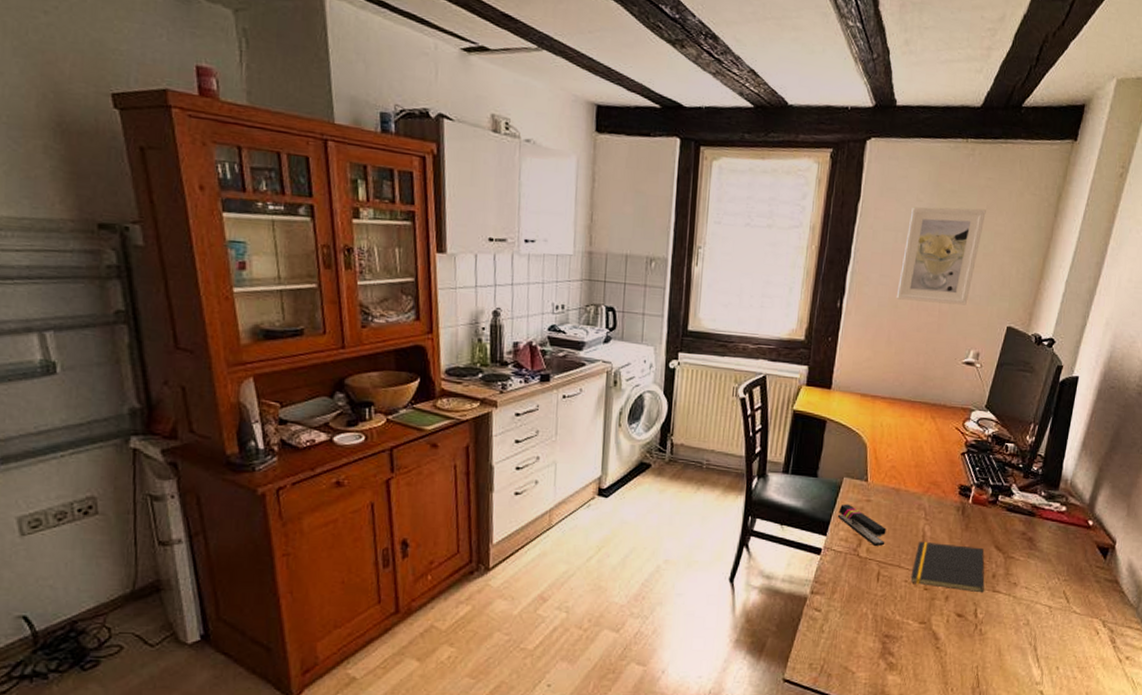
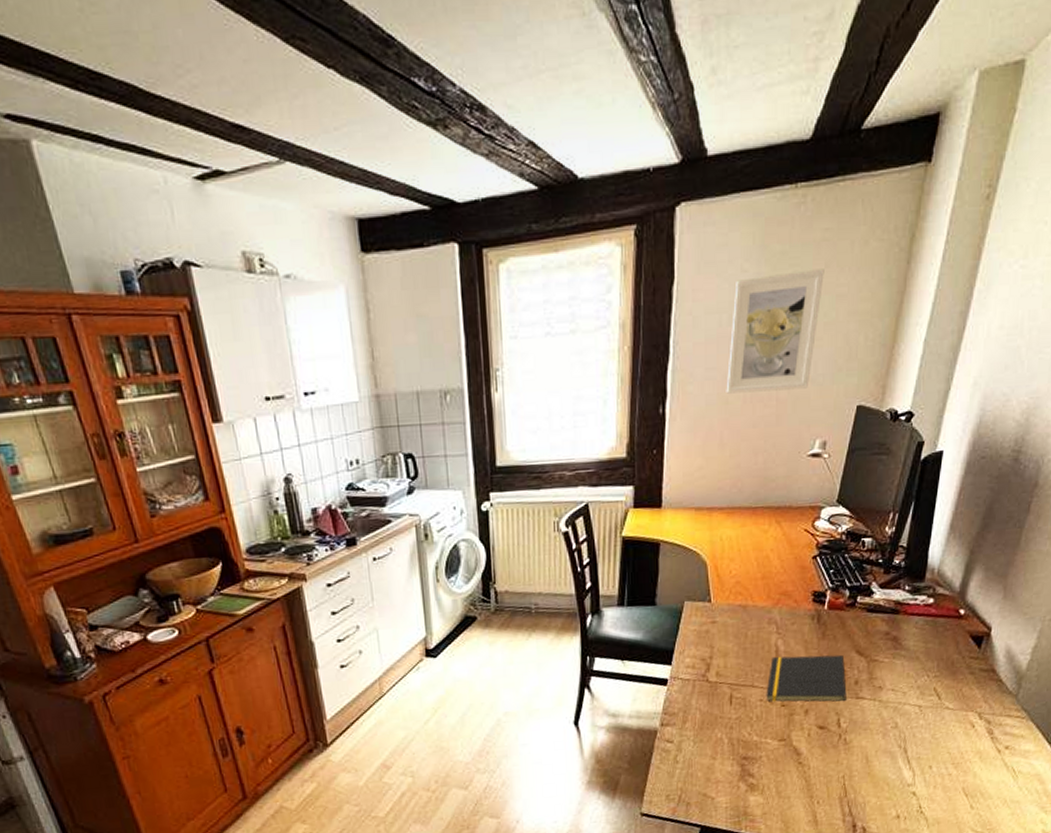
stapler: present [837,504,886,546] -> none [681,628,736,668]

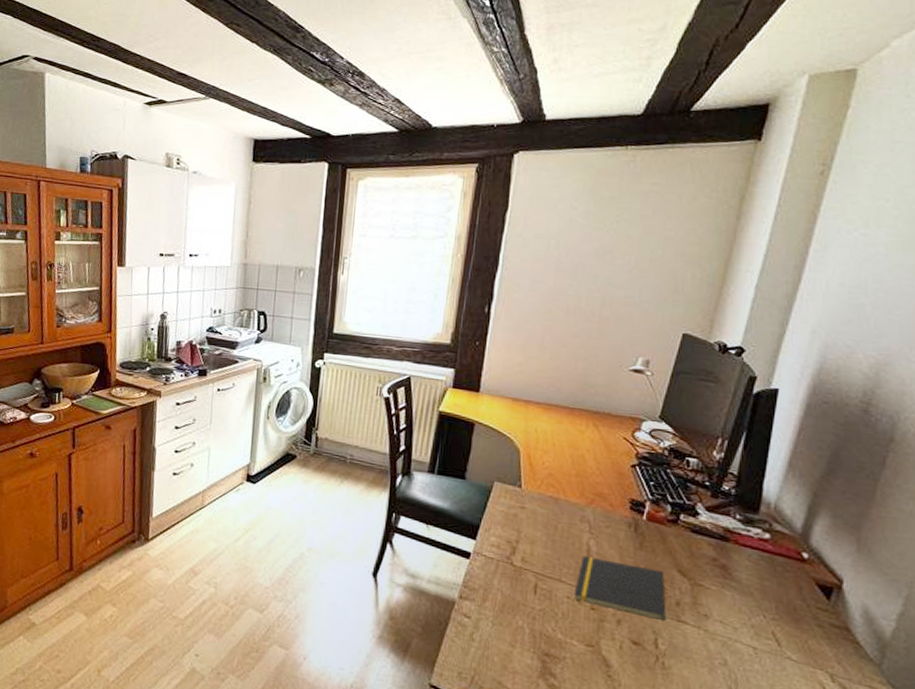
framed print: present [726,268,824,394] -> none [550,214,652,311]

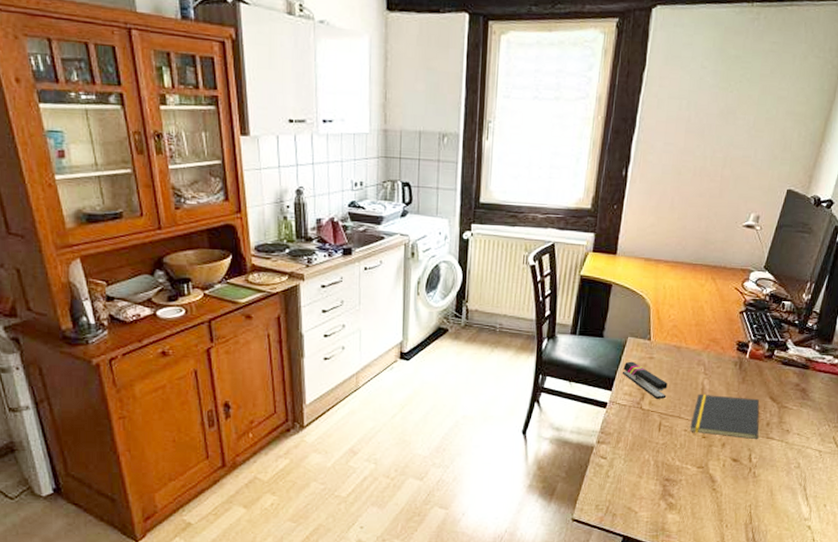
stapler: none [487,508,544,557] -> present [622,361,668,399]

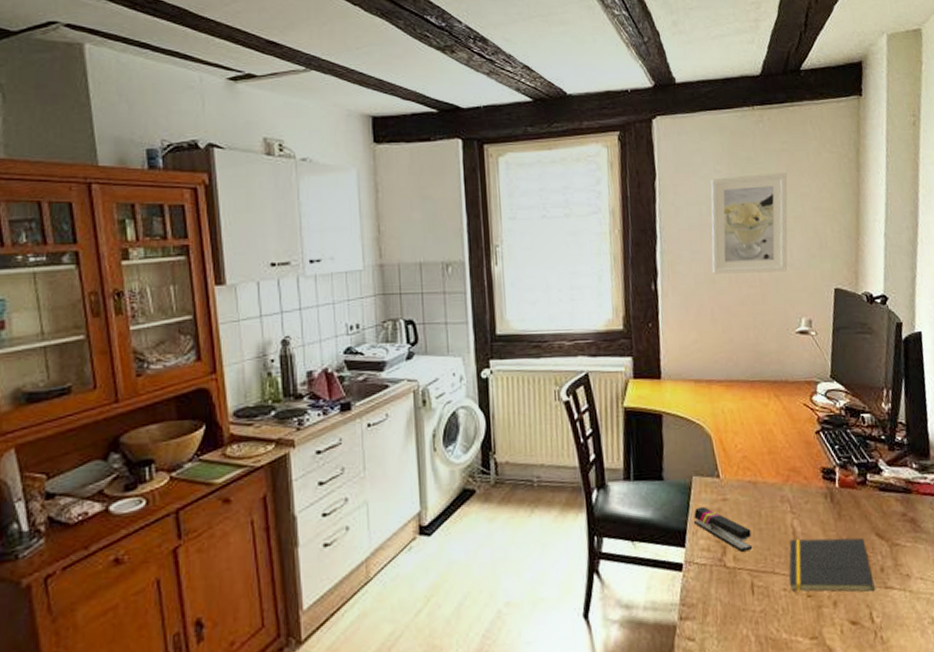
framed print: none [680,73,770,170] -> present [711,172,788,274]

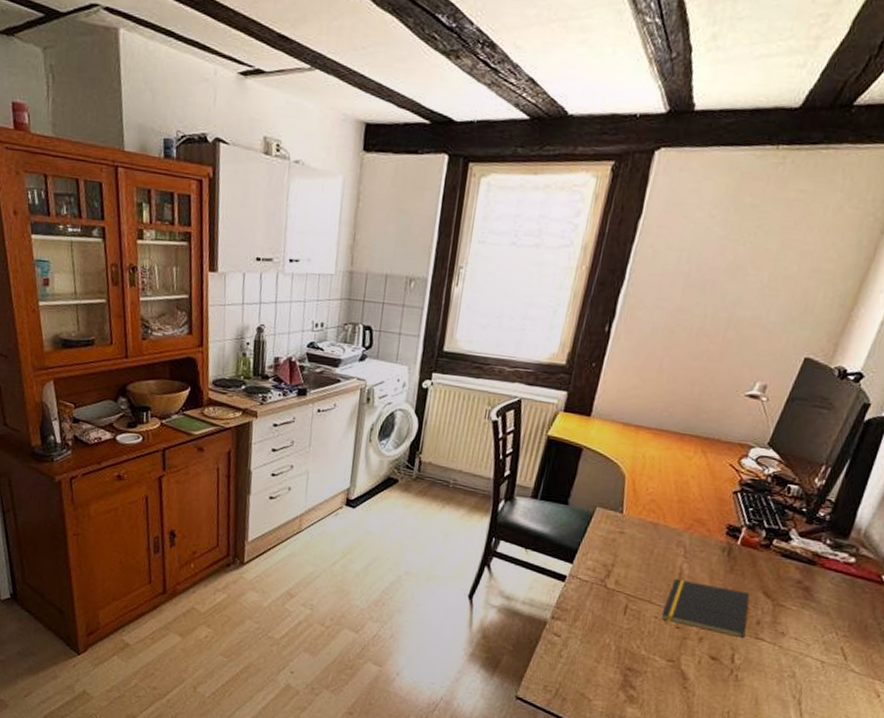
stapler: present [693,506,753,552] -> none [586,533,639,580]
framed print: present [711,172,788,274] -> none [673,223,793,333]

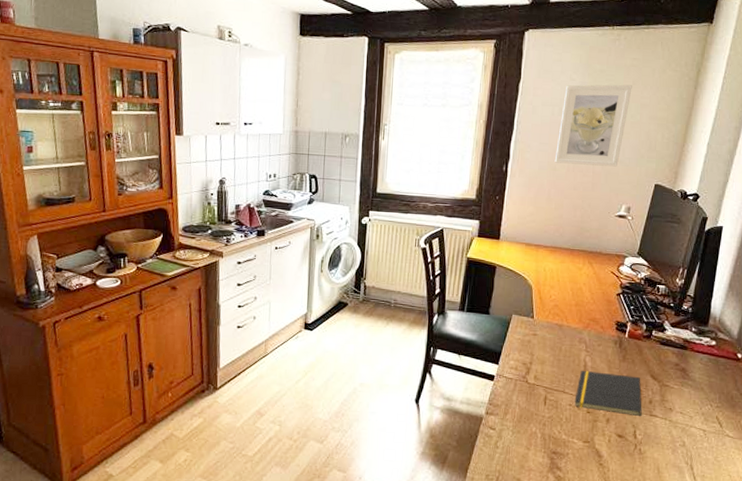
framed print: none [673,223,793,333] -> present [554,84,632,167]

